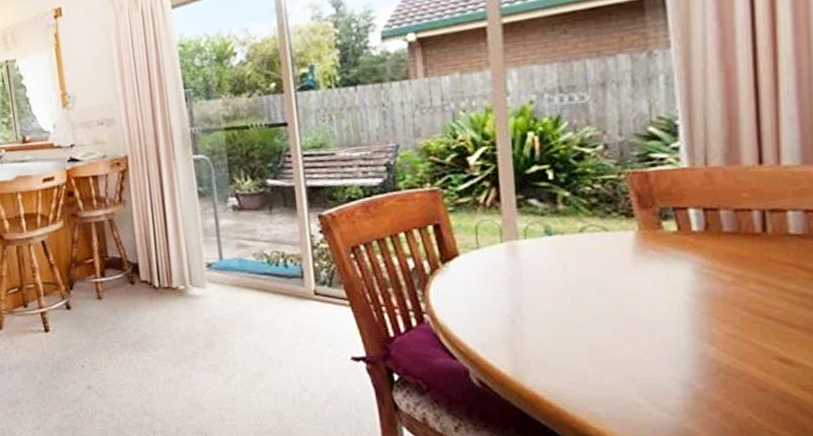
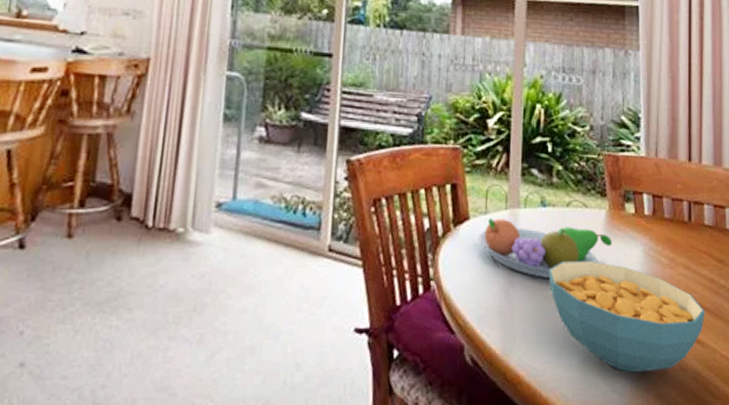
fruit bowl: none [472,251,647,305] -> present [479,218,613,278]
cereal bowl: none [562,284,795,392] -> present [548,260,705,372]

